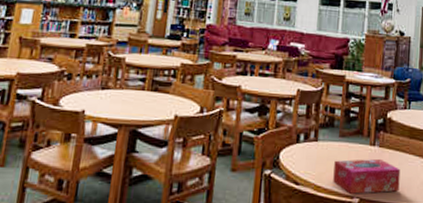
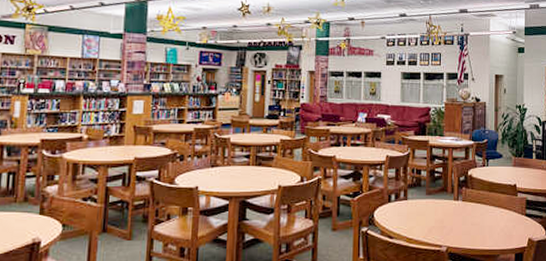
tissue box: present [333,158,401,194] -> none [423,211,482,243]

